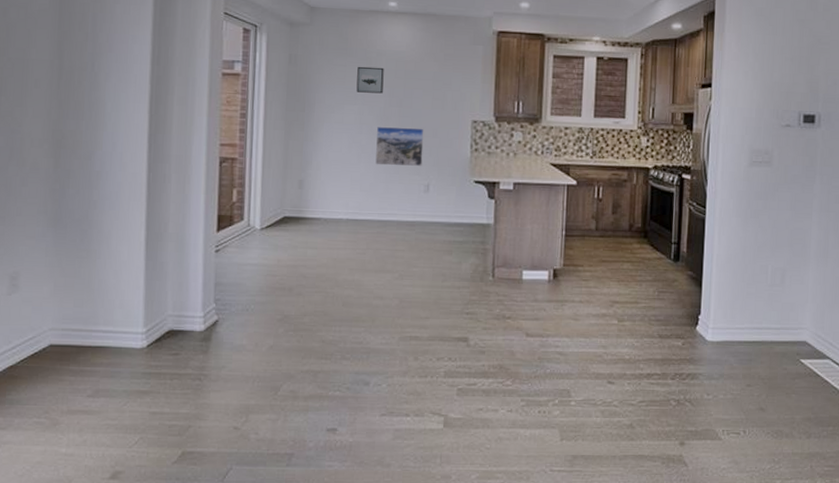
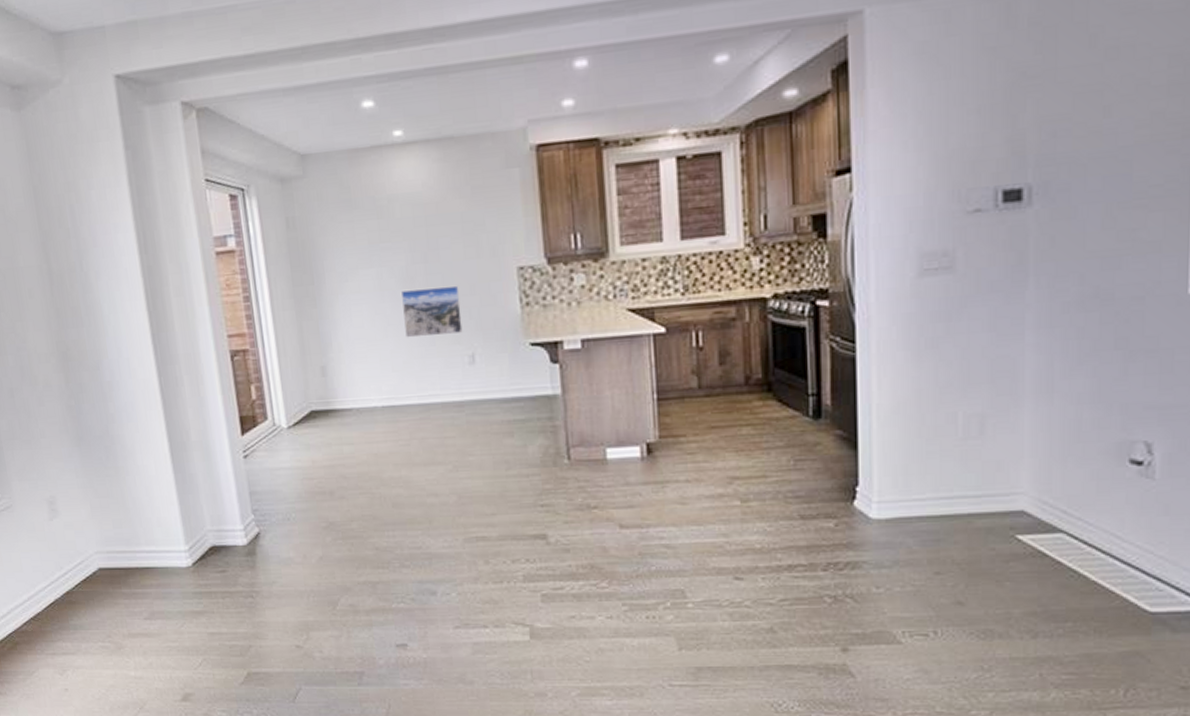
wall art: present [356,66,384,94] -> none [367,216,402,252]

